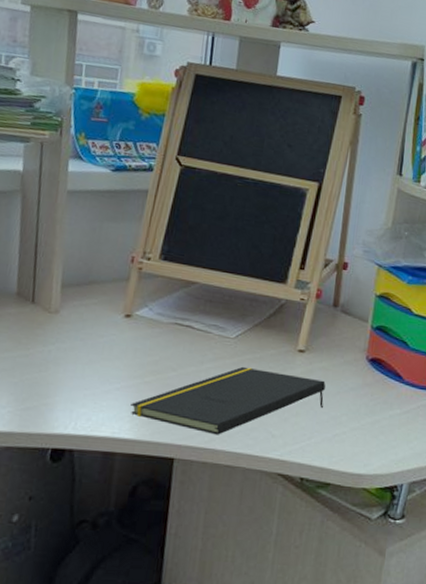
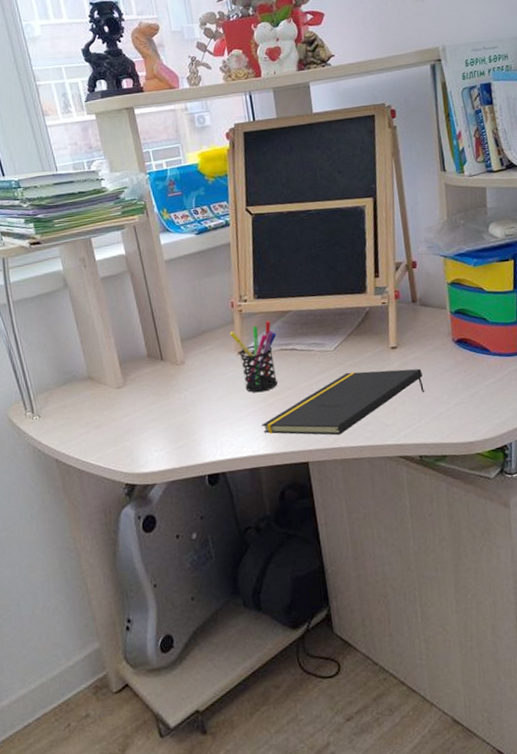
pen holder: none [120,287,175,367] -> present [229,320,278,393]

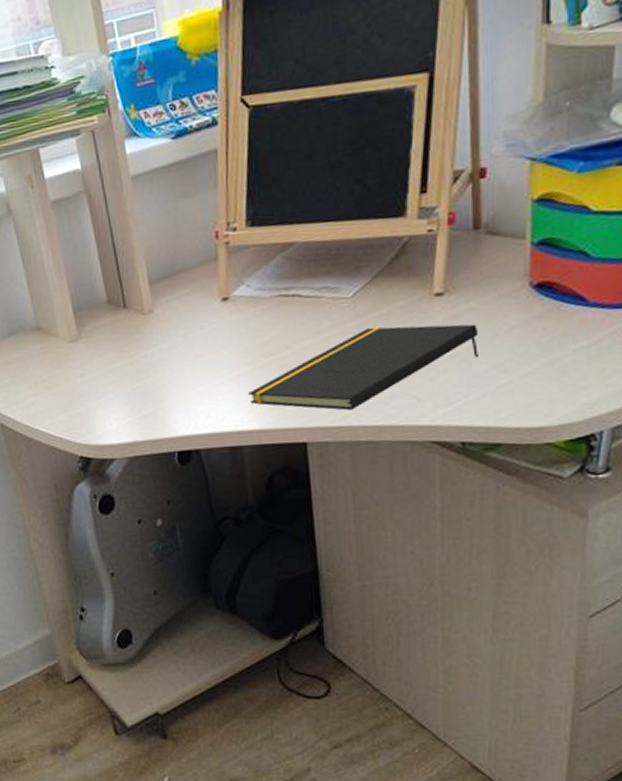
pen holder: present [229,320,278,393] -> none [212,256,274,352]

